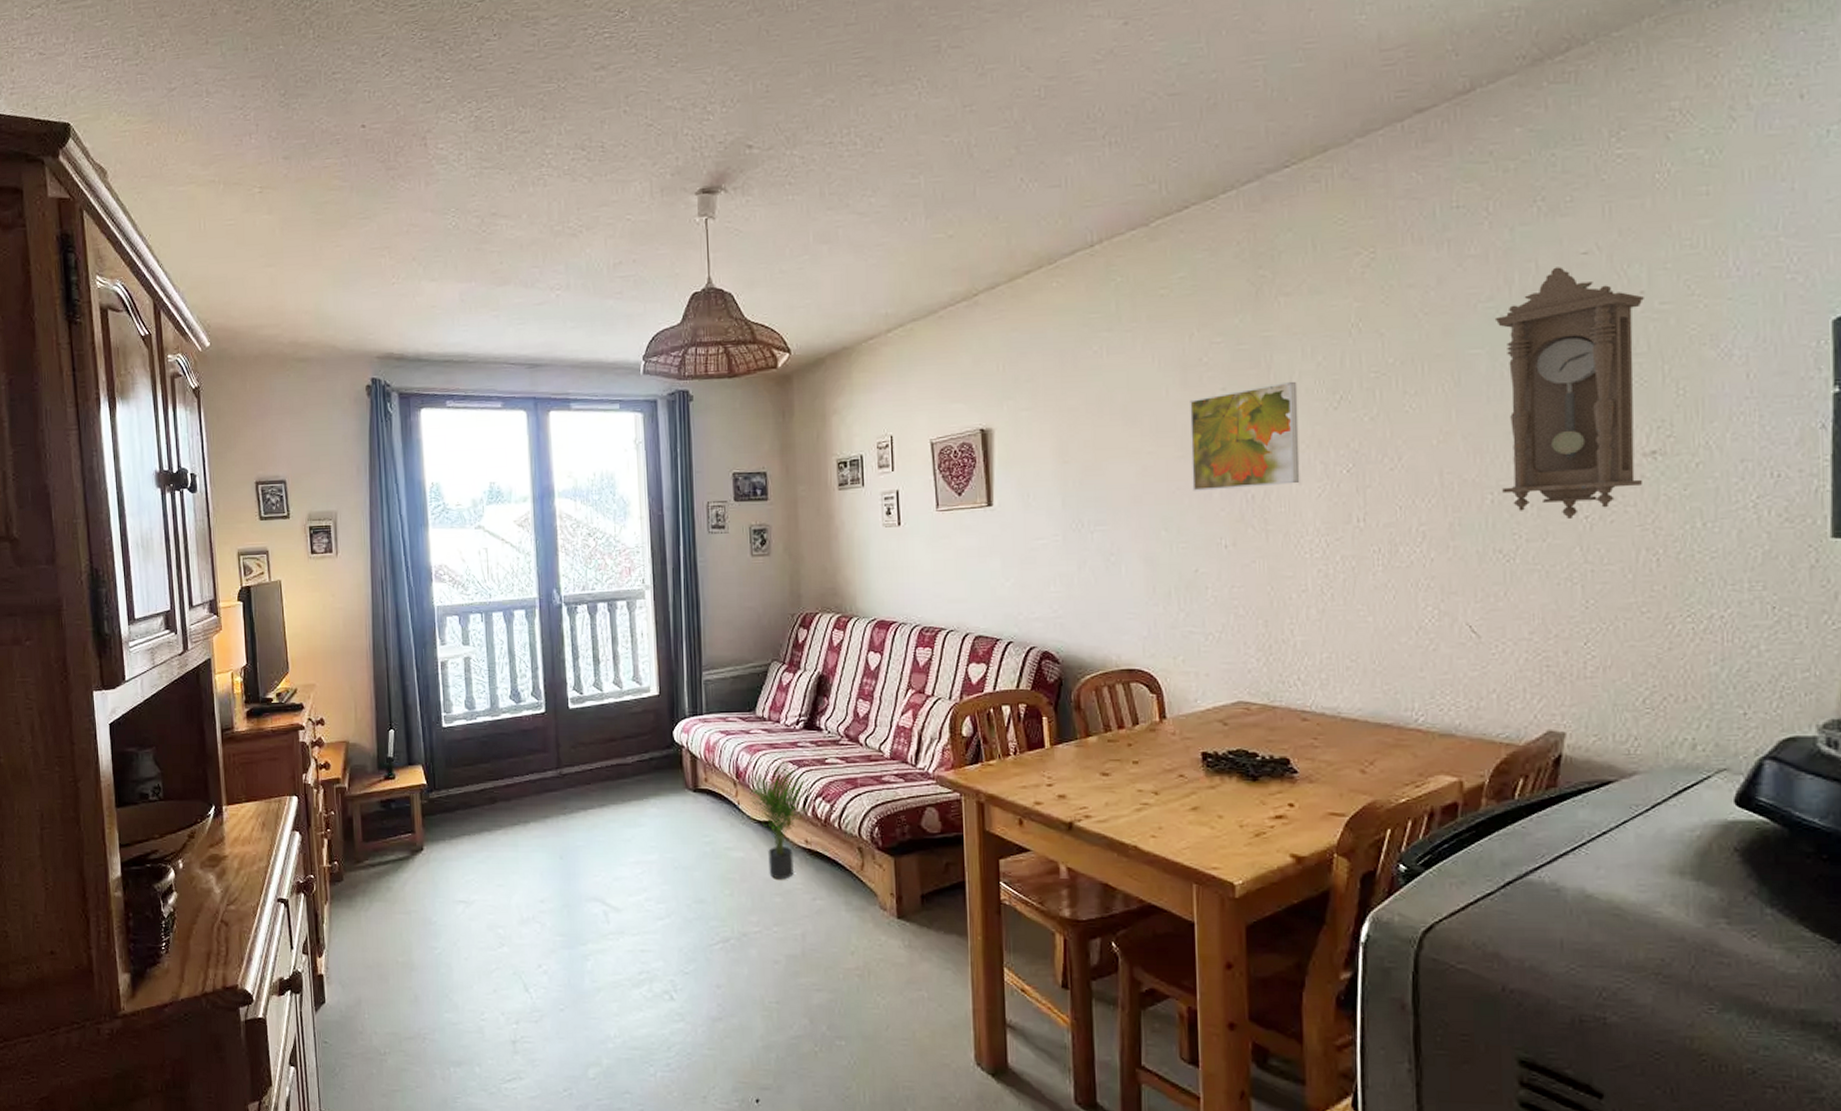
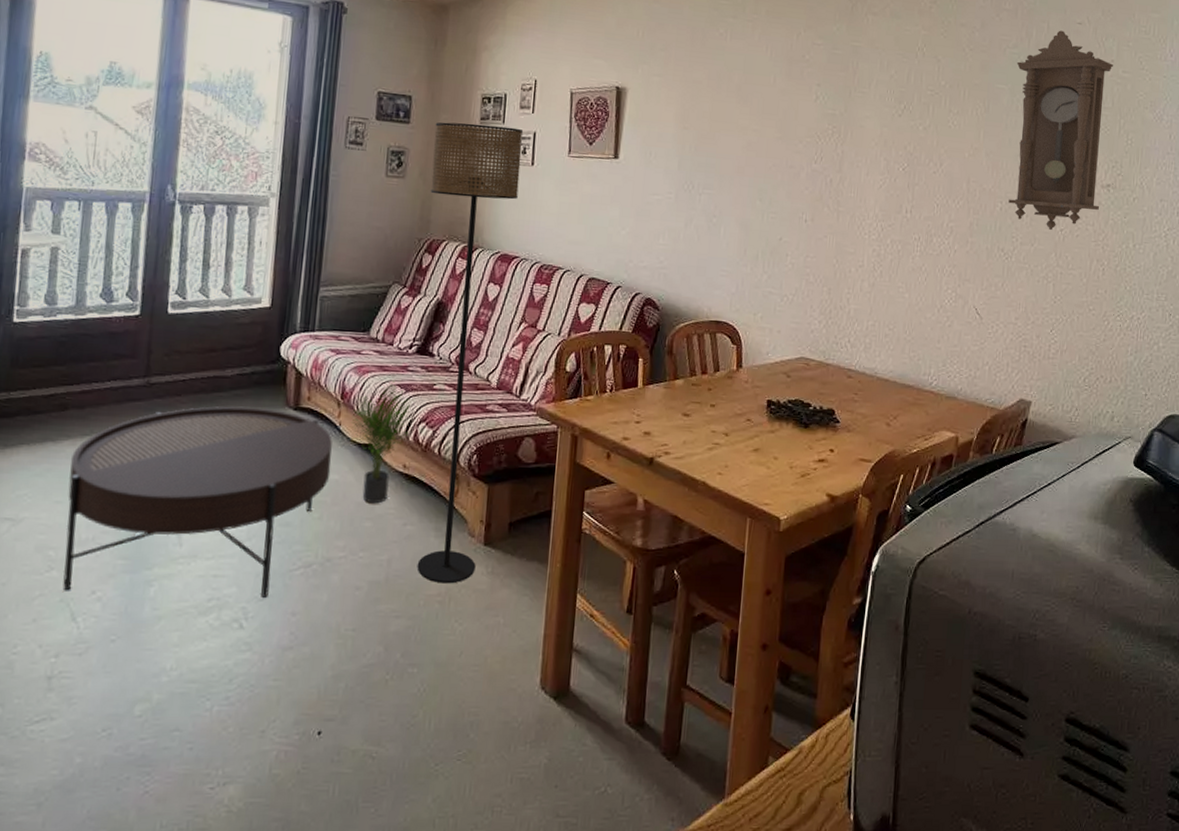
coffee table: none [506,791,736,971] -> present [62,406,332,597]
floor lamp: none [793,489,892,957] -> present [417,122,524,584]
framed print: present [1190,381,1300,491] -> none [785,87,874,174]

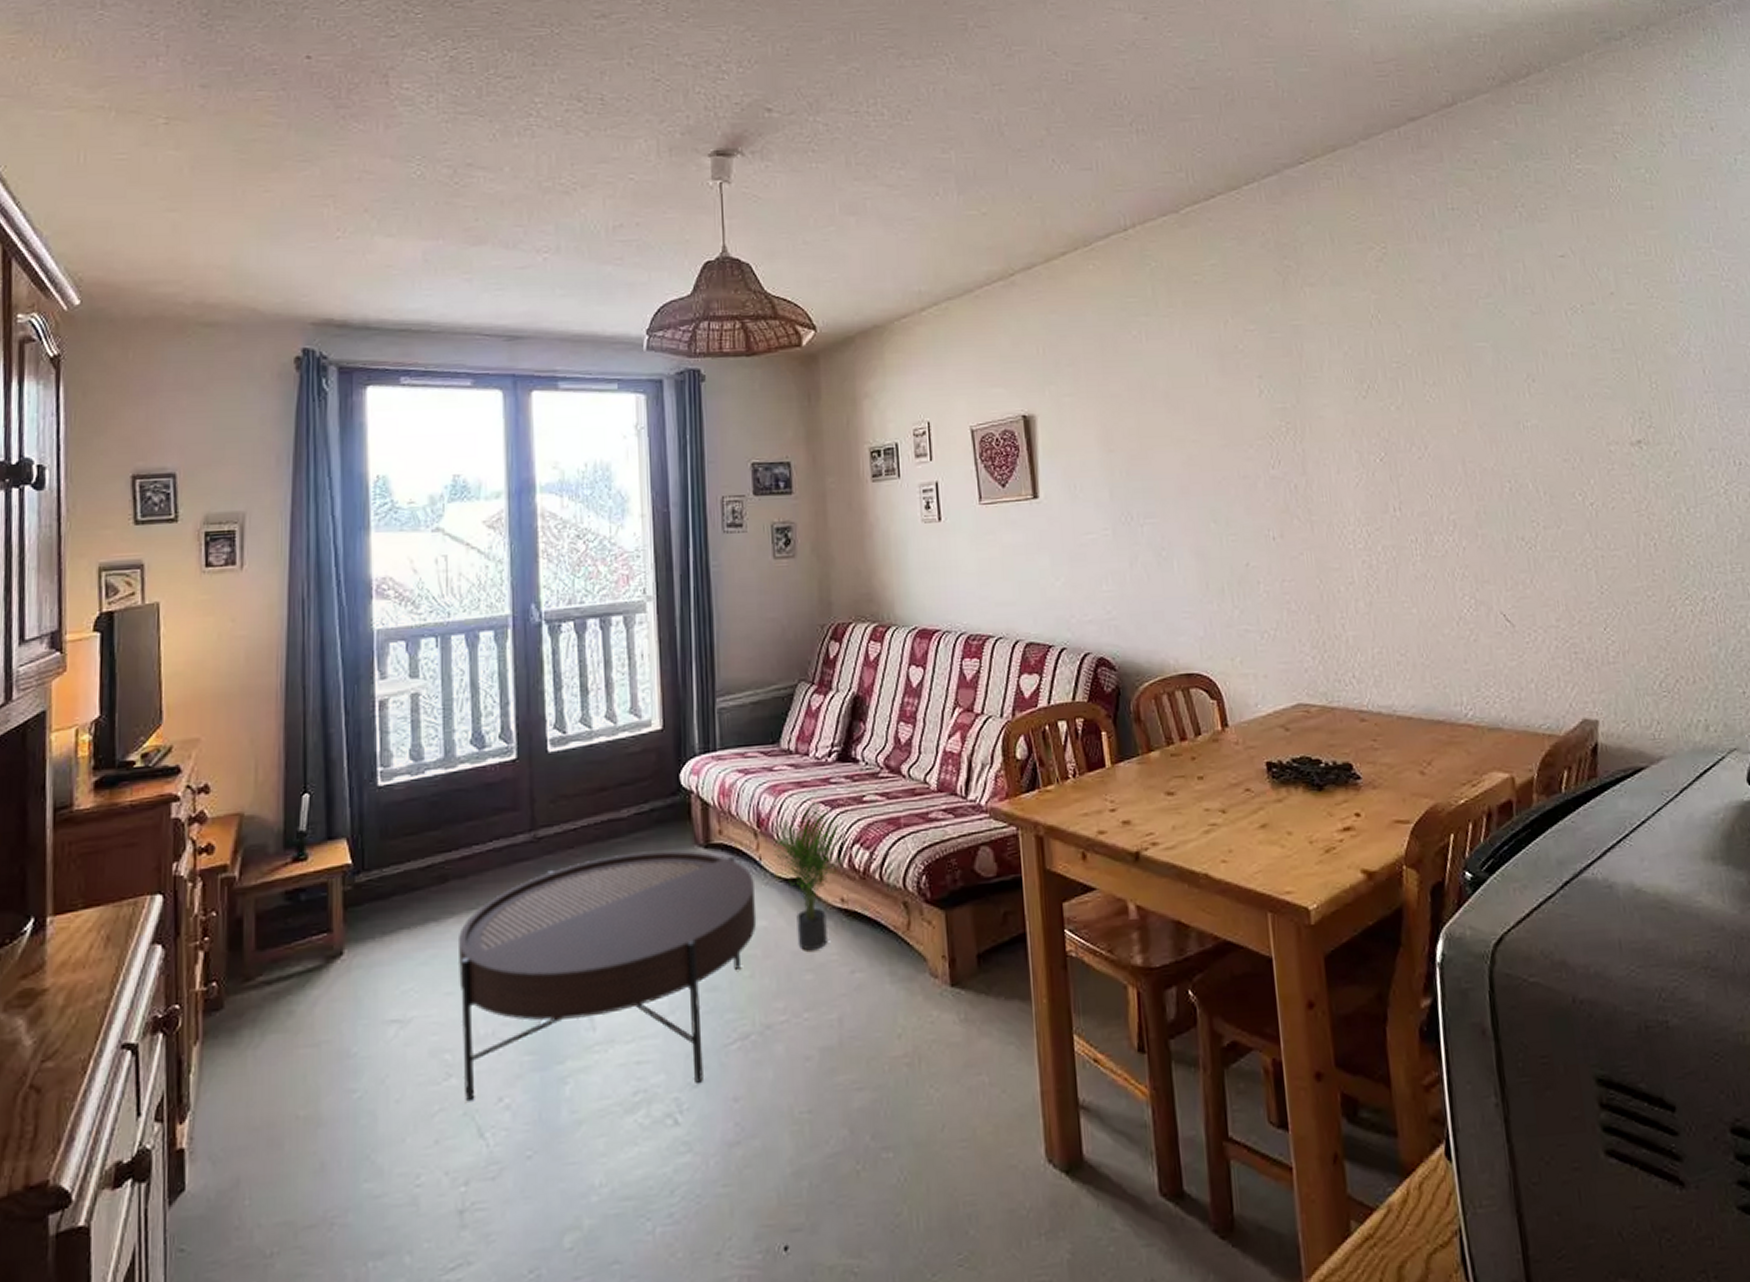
floor lamp: present [417,122,524,584] -> none [821,480,945,1041]
pendulum clock: present [1008,30,1113,231] -> none [1494,268,1634,507]

